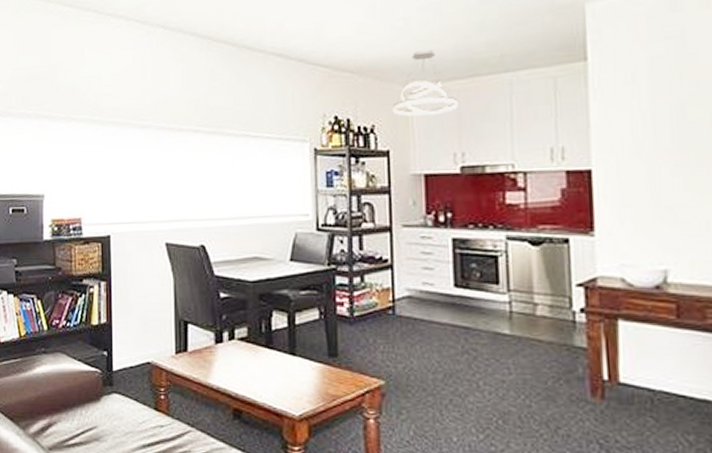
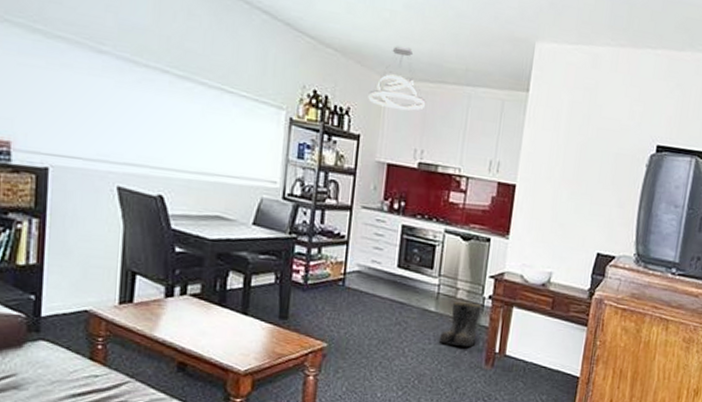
boots: none [521,319,573,376] -> present [438,301,482,347]

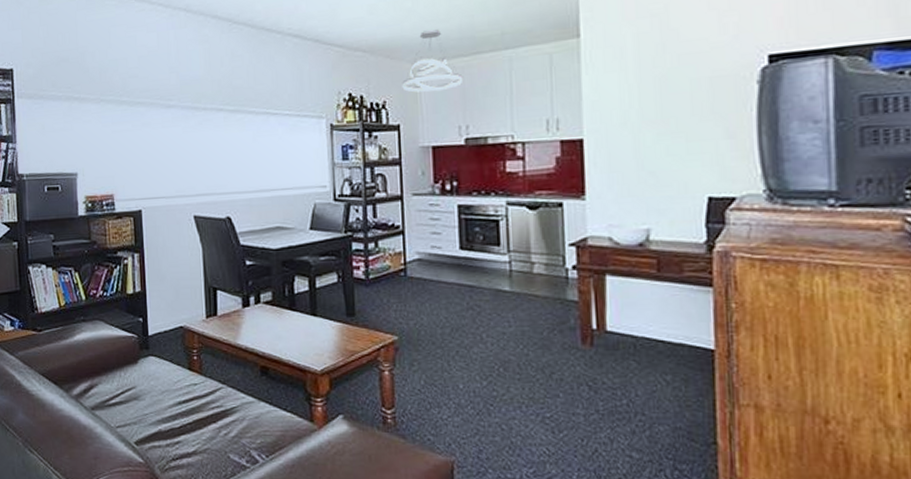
boots: present [438,301,482,347] -> none [520,276,566,327]

